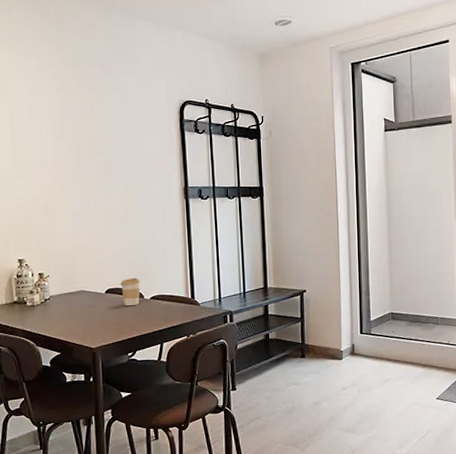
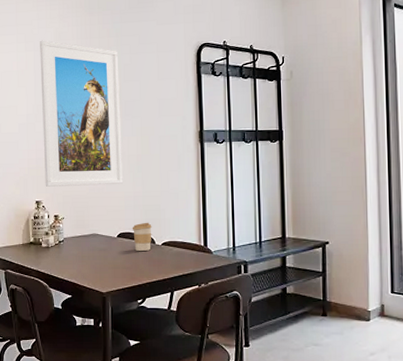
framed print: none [15,92,109,245] -> present [40,40,123,187]

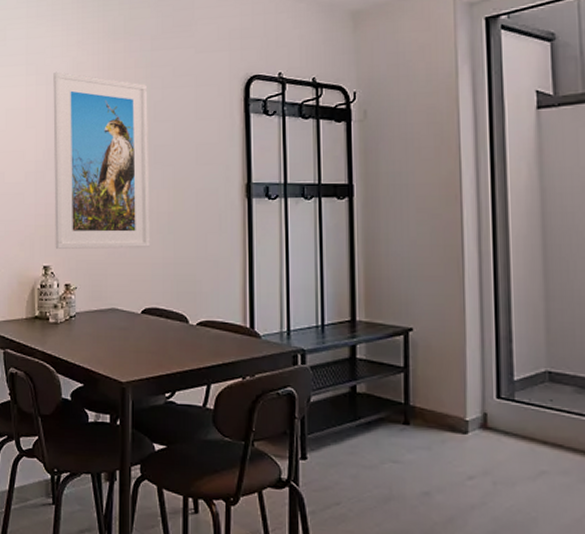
coffee cup: present [132,222,152,251] -> none [160,296,185,332]

